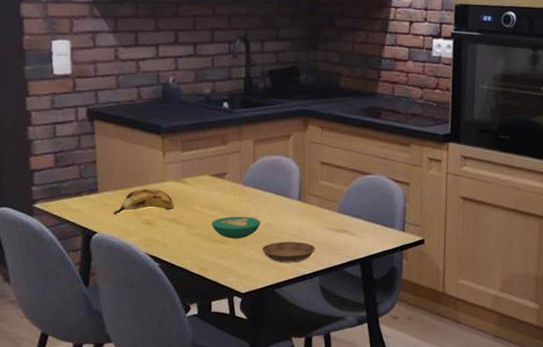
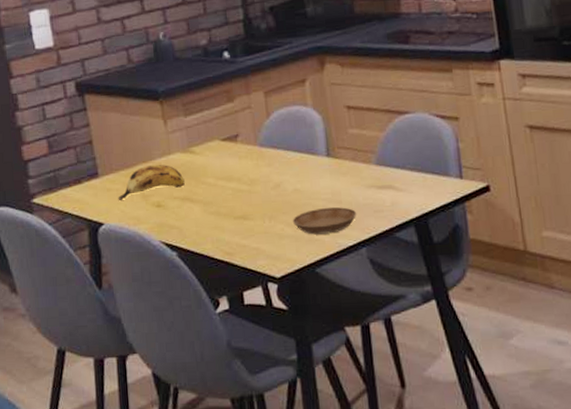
bowl: present [211,216,261,239] -> none [229,183,287,213]

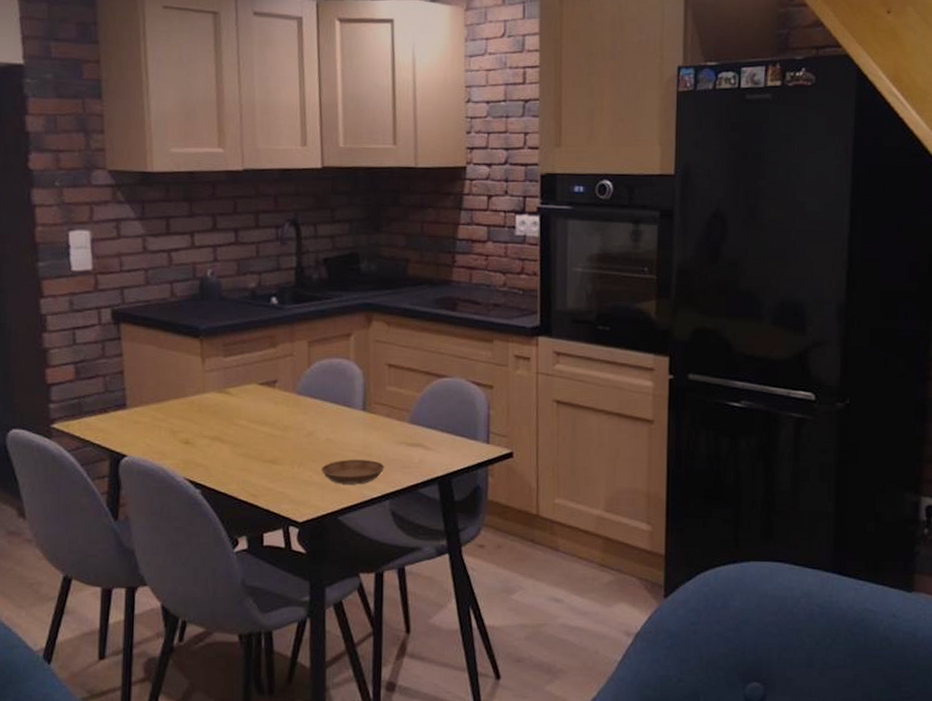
banana: present [118,164,185,201] -> none [145,401,217,435]

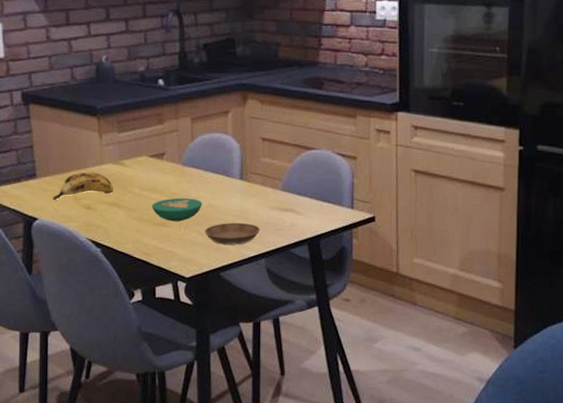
banana: none [145,401,217,435] -> present [52,172,113,201]
bowl: none [261,431,319,458] -> present [152,198,202,222]

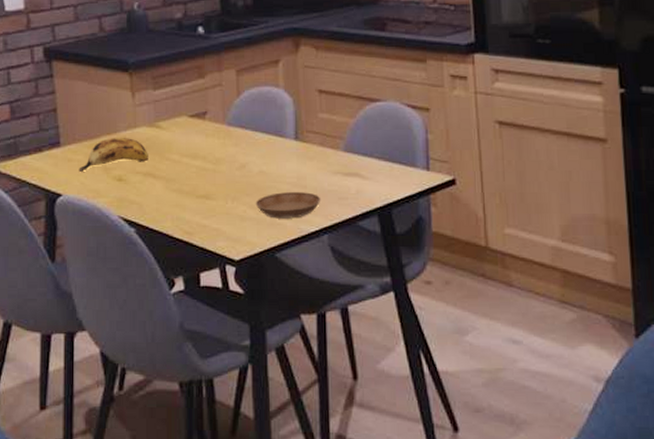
bowl: present [152,198,202,222] -> none [193,164,252,193]

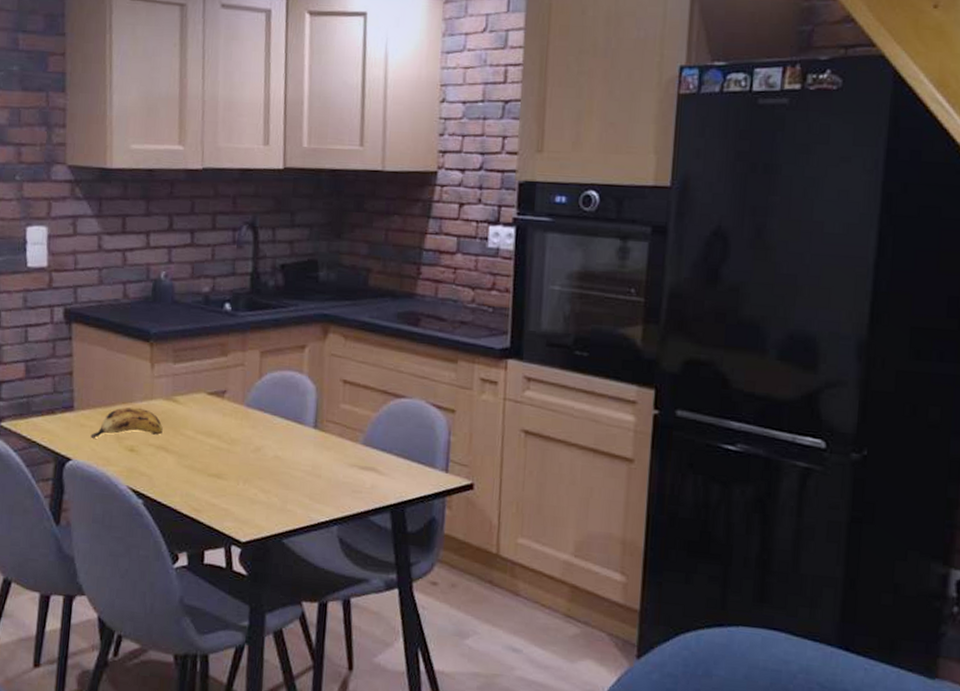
saucer: present [255,191,321,219] -> none [267,479,335,507]

